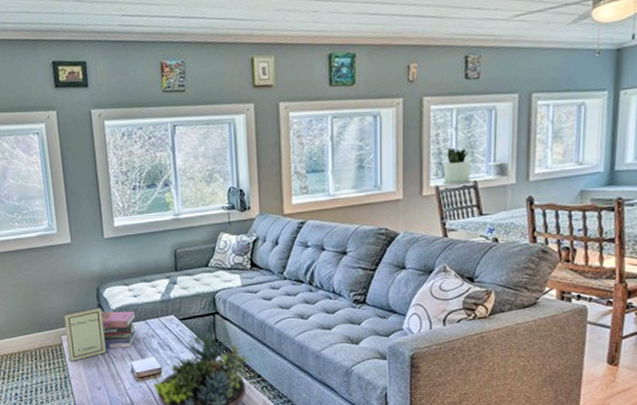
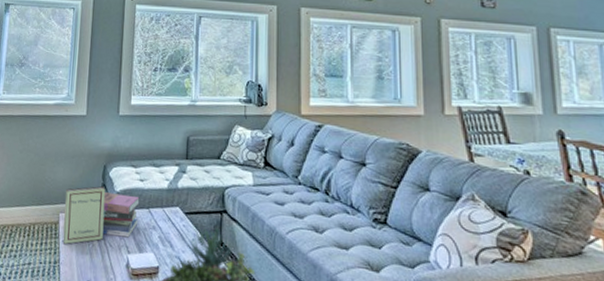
planter: present [442,146,473,185] -> none [464,69,497,109]

